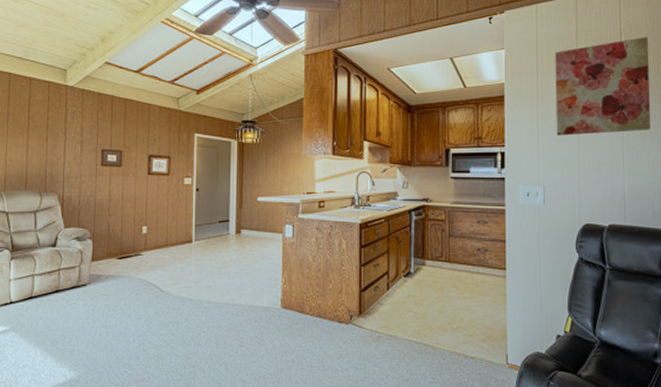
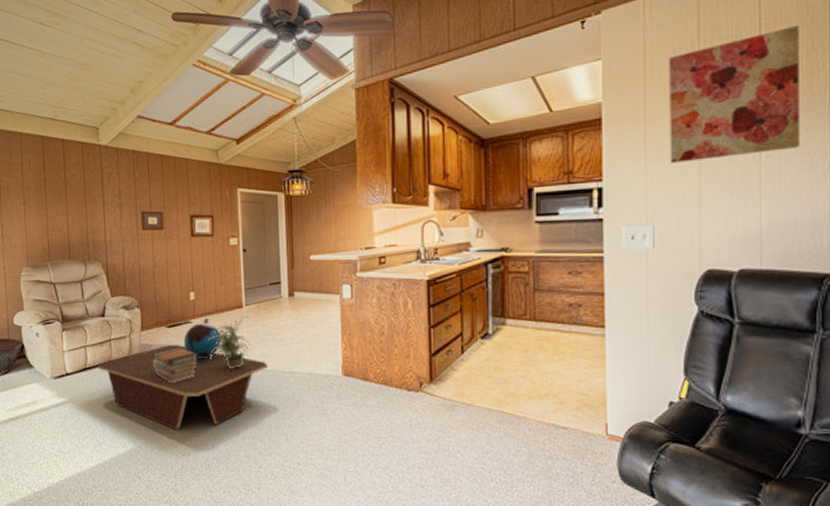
coffee table: none [44,276,212,359] -> present [97,345,268,429]
book stack: none [100,279,145,313] -> present [152,348,197,383]
decorative globe: none [132,251,168,290] -> present [183,318,220,359]
potted plant: none [155,250,197,299] -> present [207,315,250,368]

